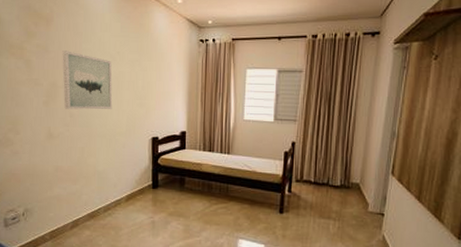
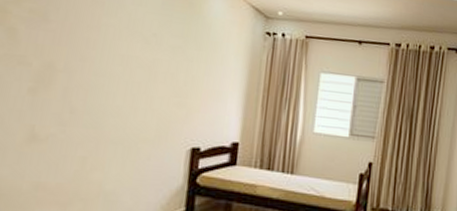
wall art: present [62,51,113,110] -> none [62,22,144,107]

